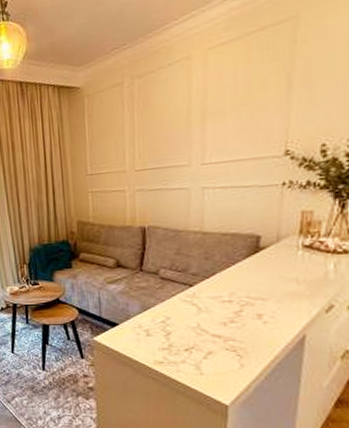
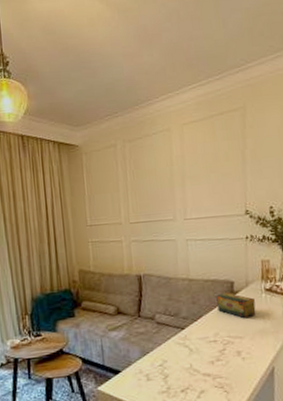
tea box: none [236,248,288,278] -> present [216,292,256,318]

